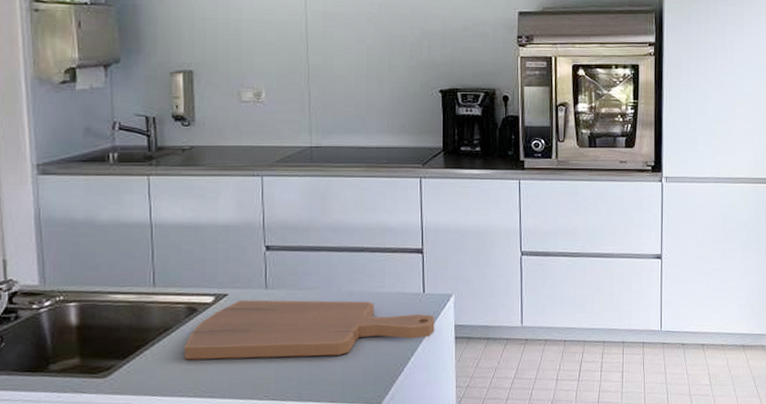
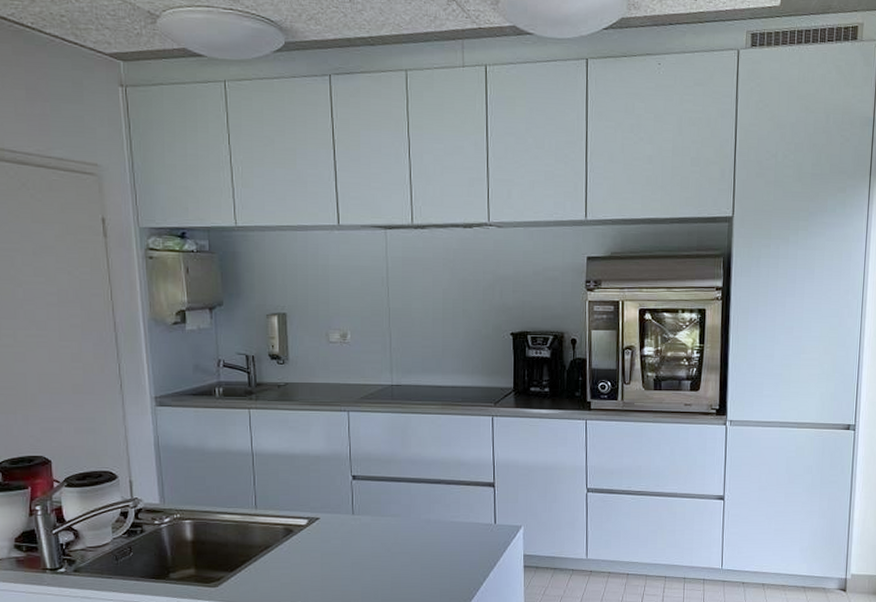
cutting board: present [184,300,435,360] -> none [283,524,505,578]

